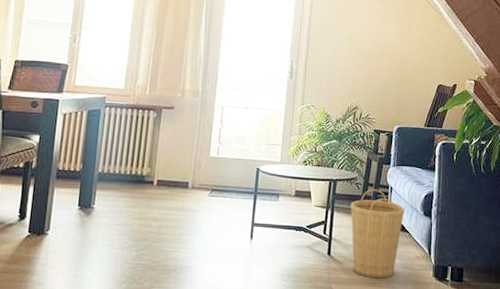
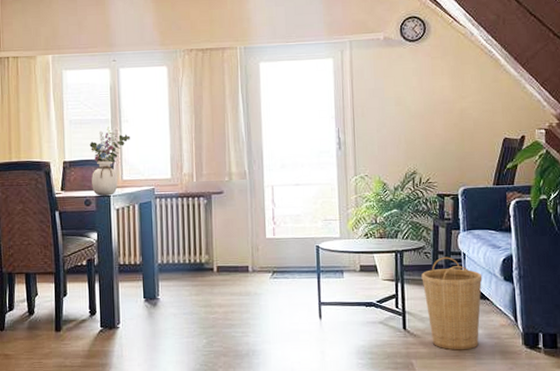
bouquet: none [41,31,89,100] -> present [89,127,130,197]

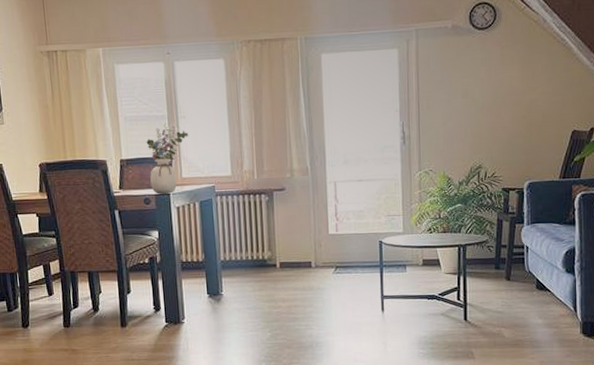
basket: present [421,257,483,351] -> none [484,250,544,340]

